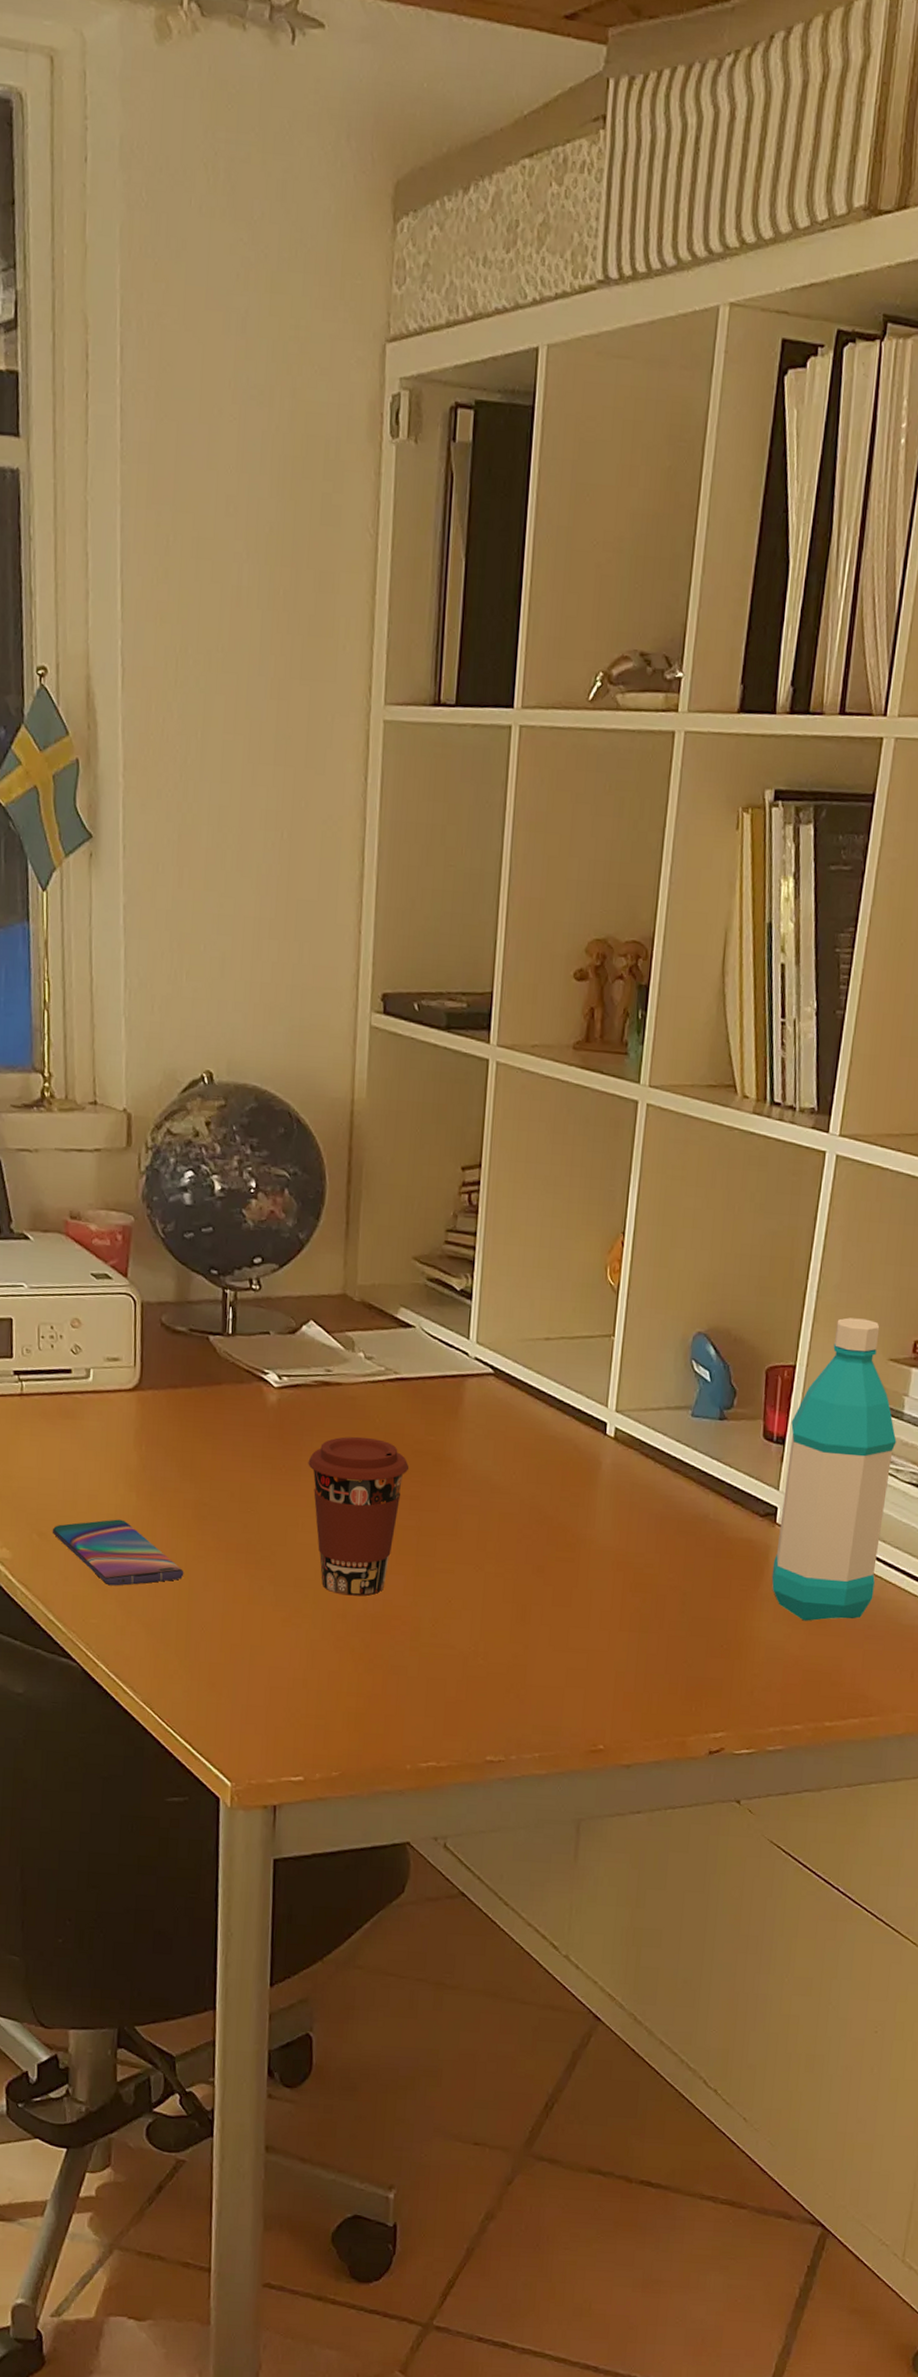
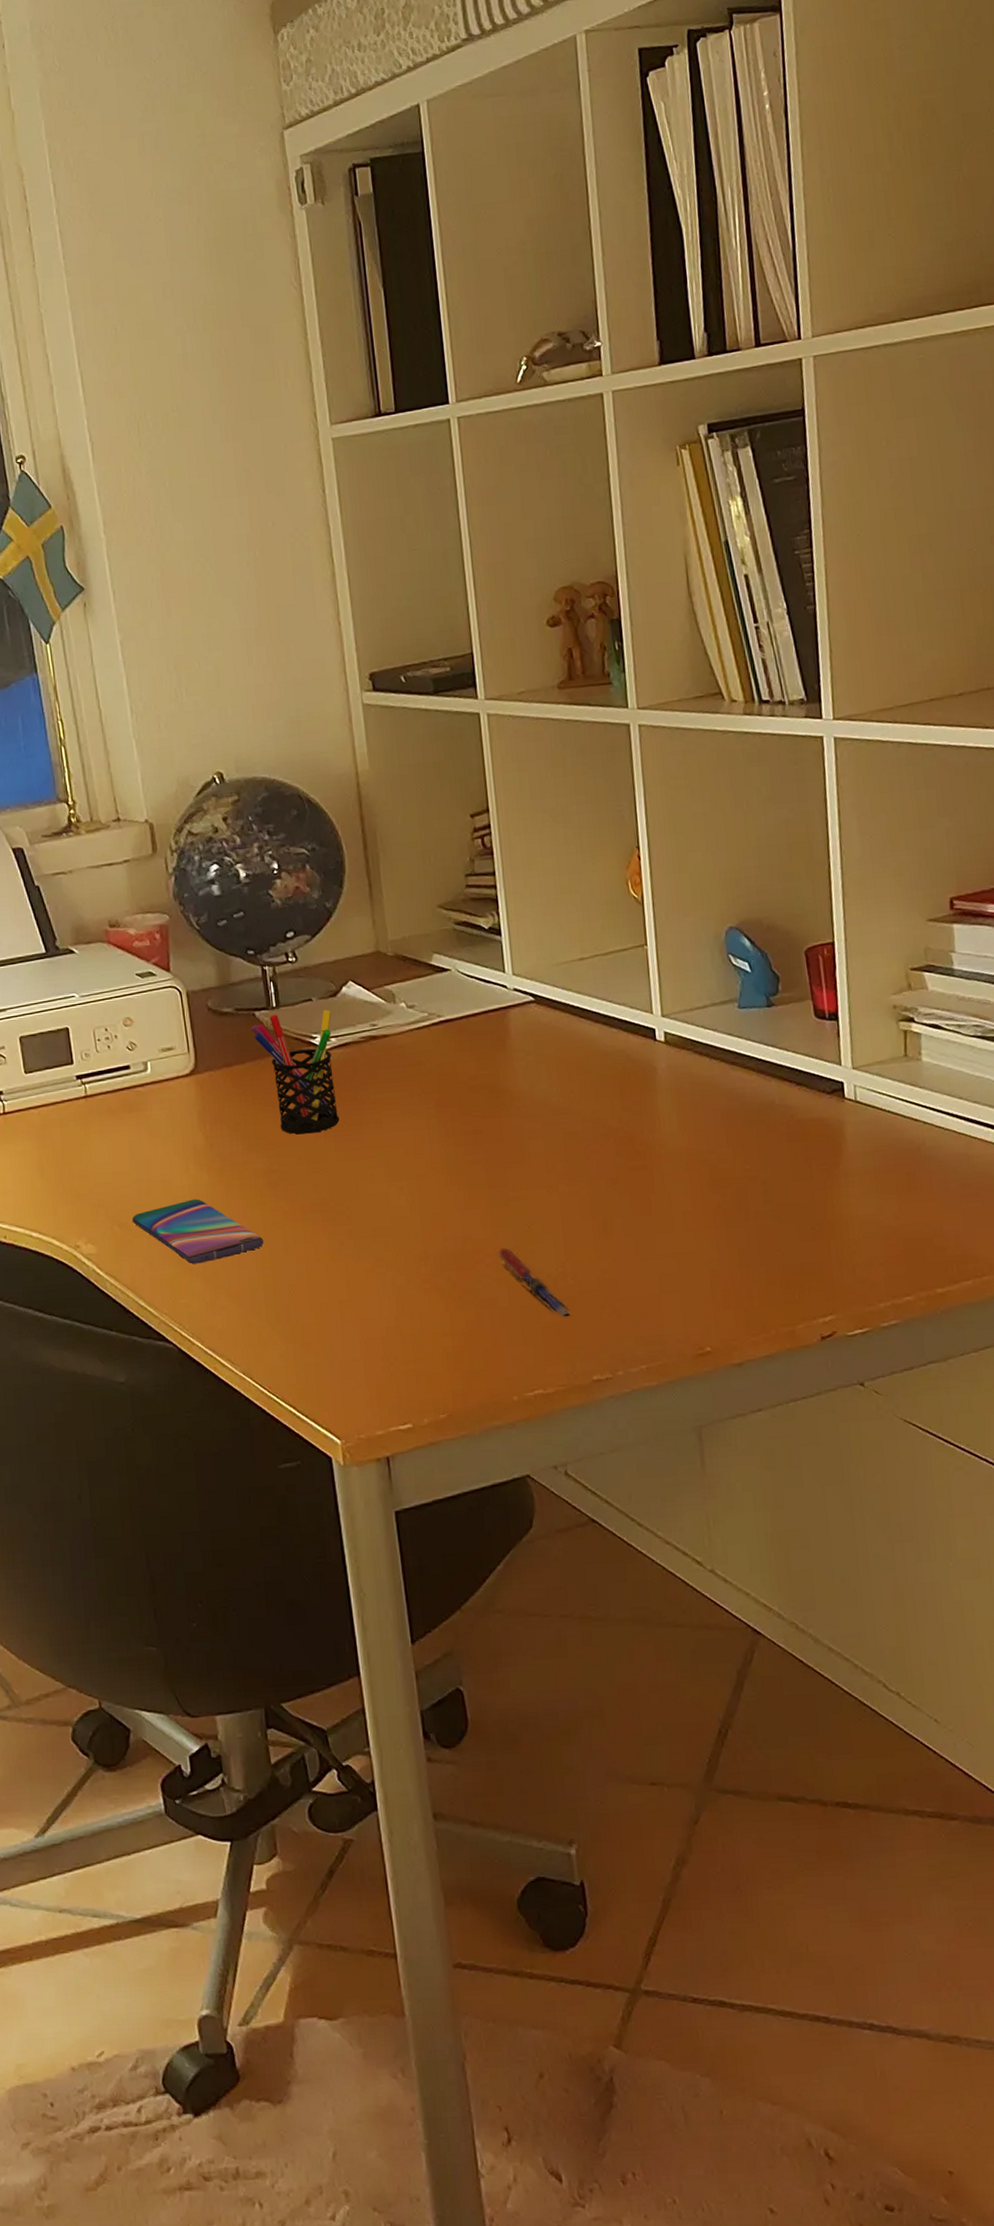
pen holder: none [202,1341,288,1472] -> present [250,1009,340,1134]
coffee cup: present [308,1436,410,1596] -> none [367,1081,468,1238]
pen: none [412,1618,476,1695] -> present [495,1248,570,1318]
water bottle: present [771,1317,897,1621] -> none [840,885,961,1190]

